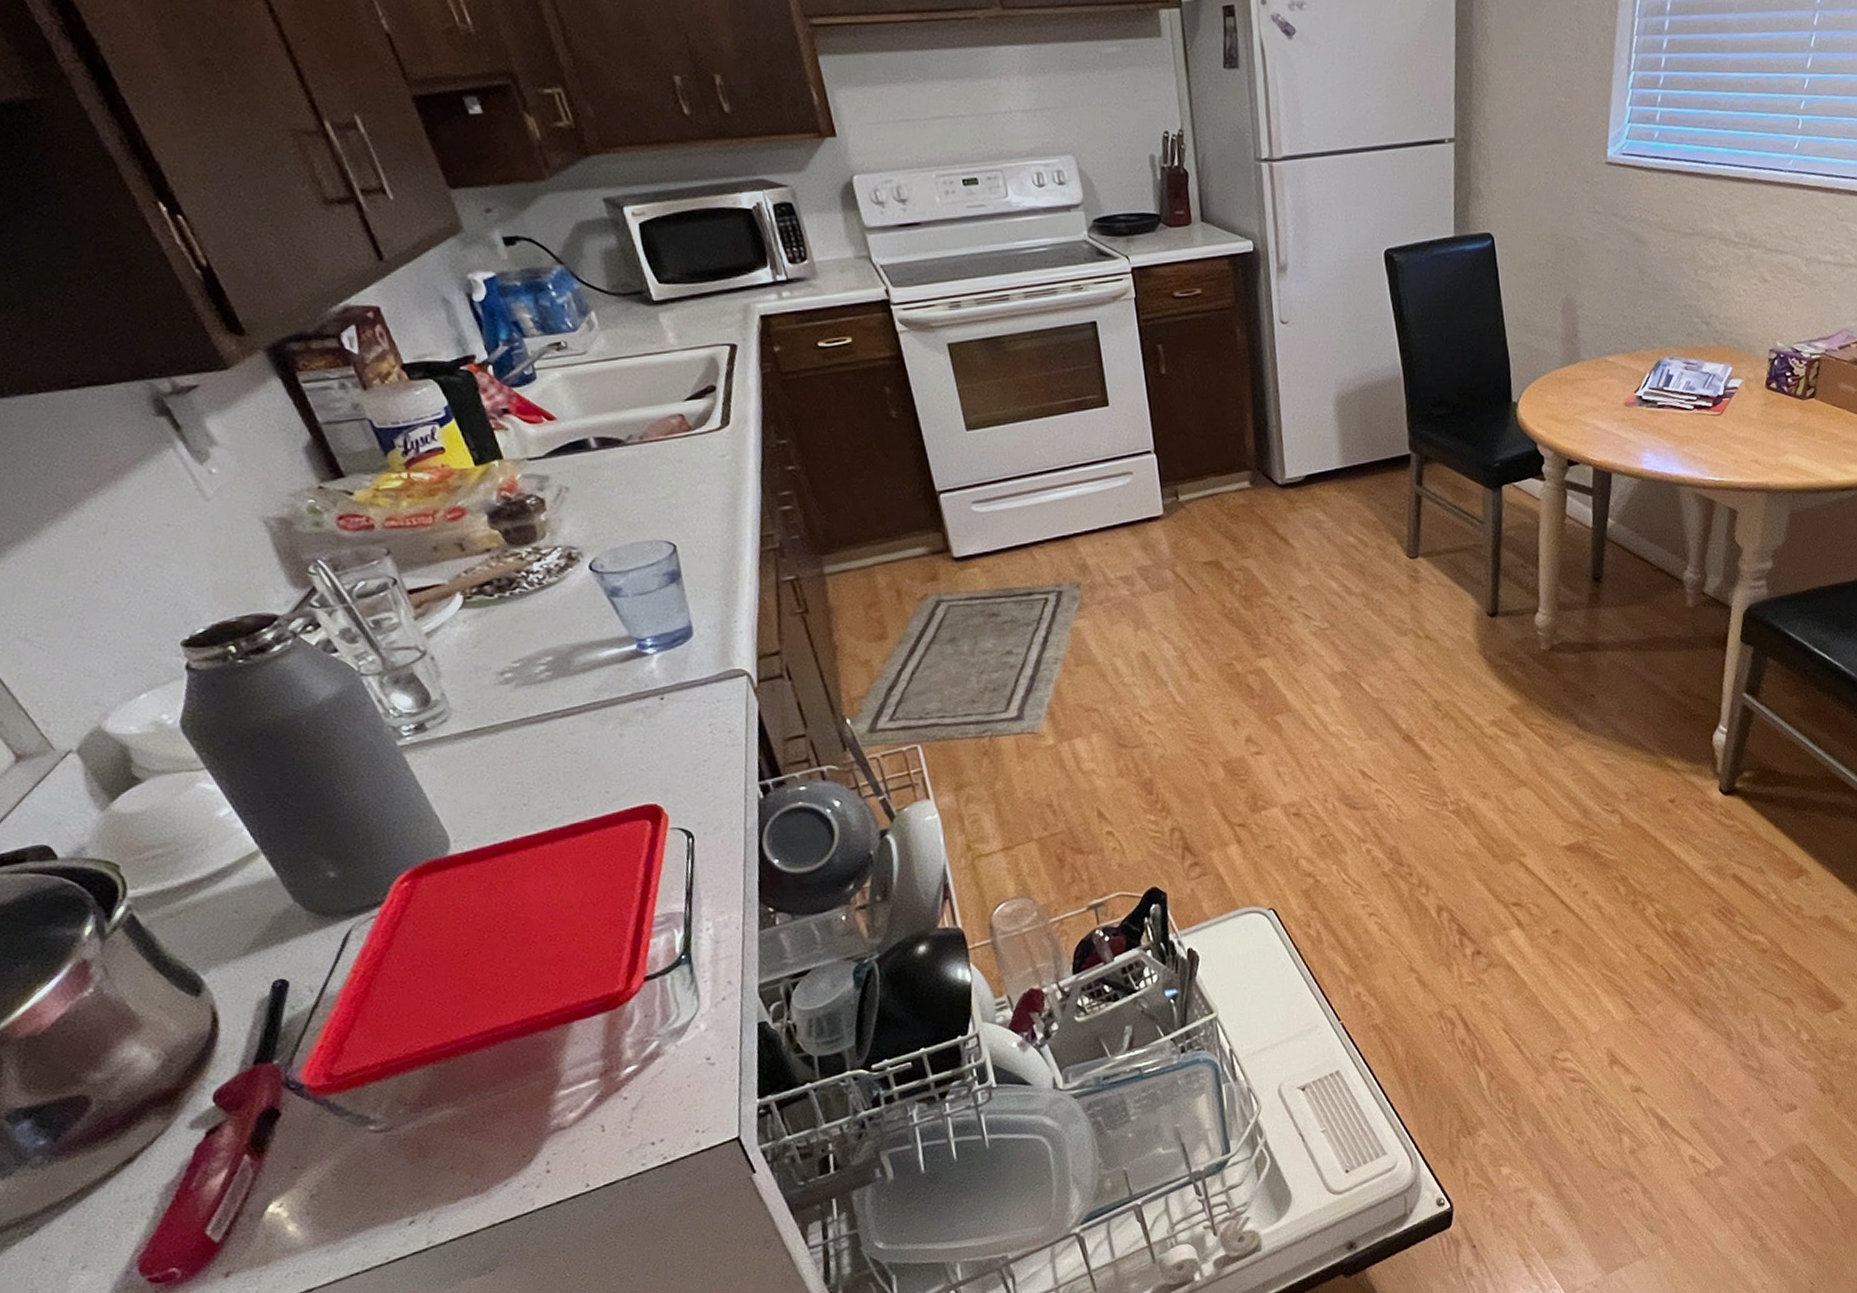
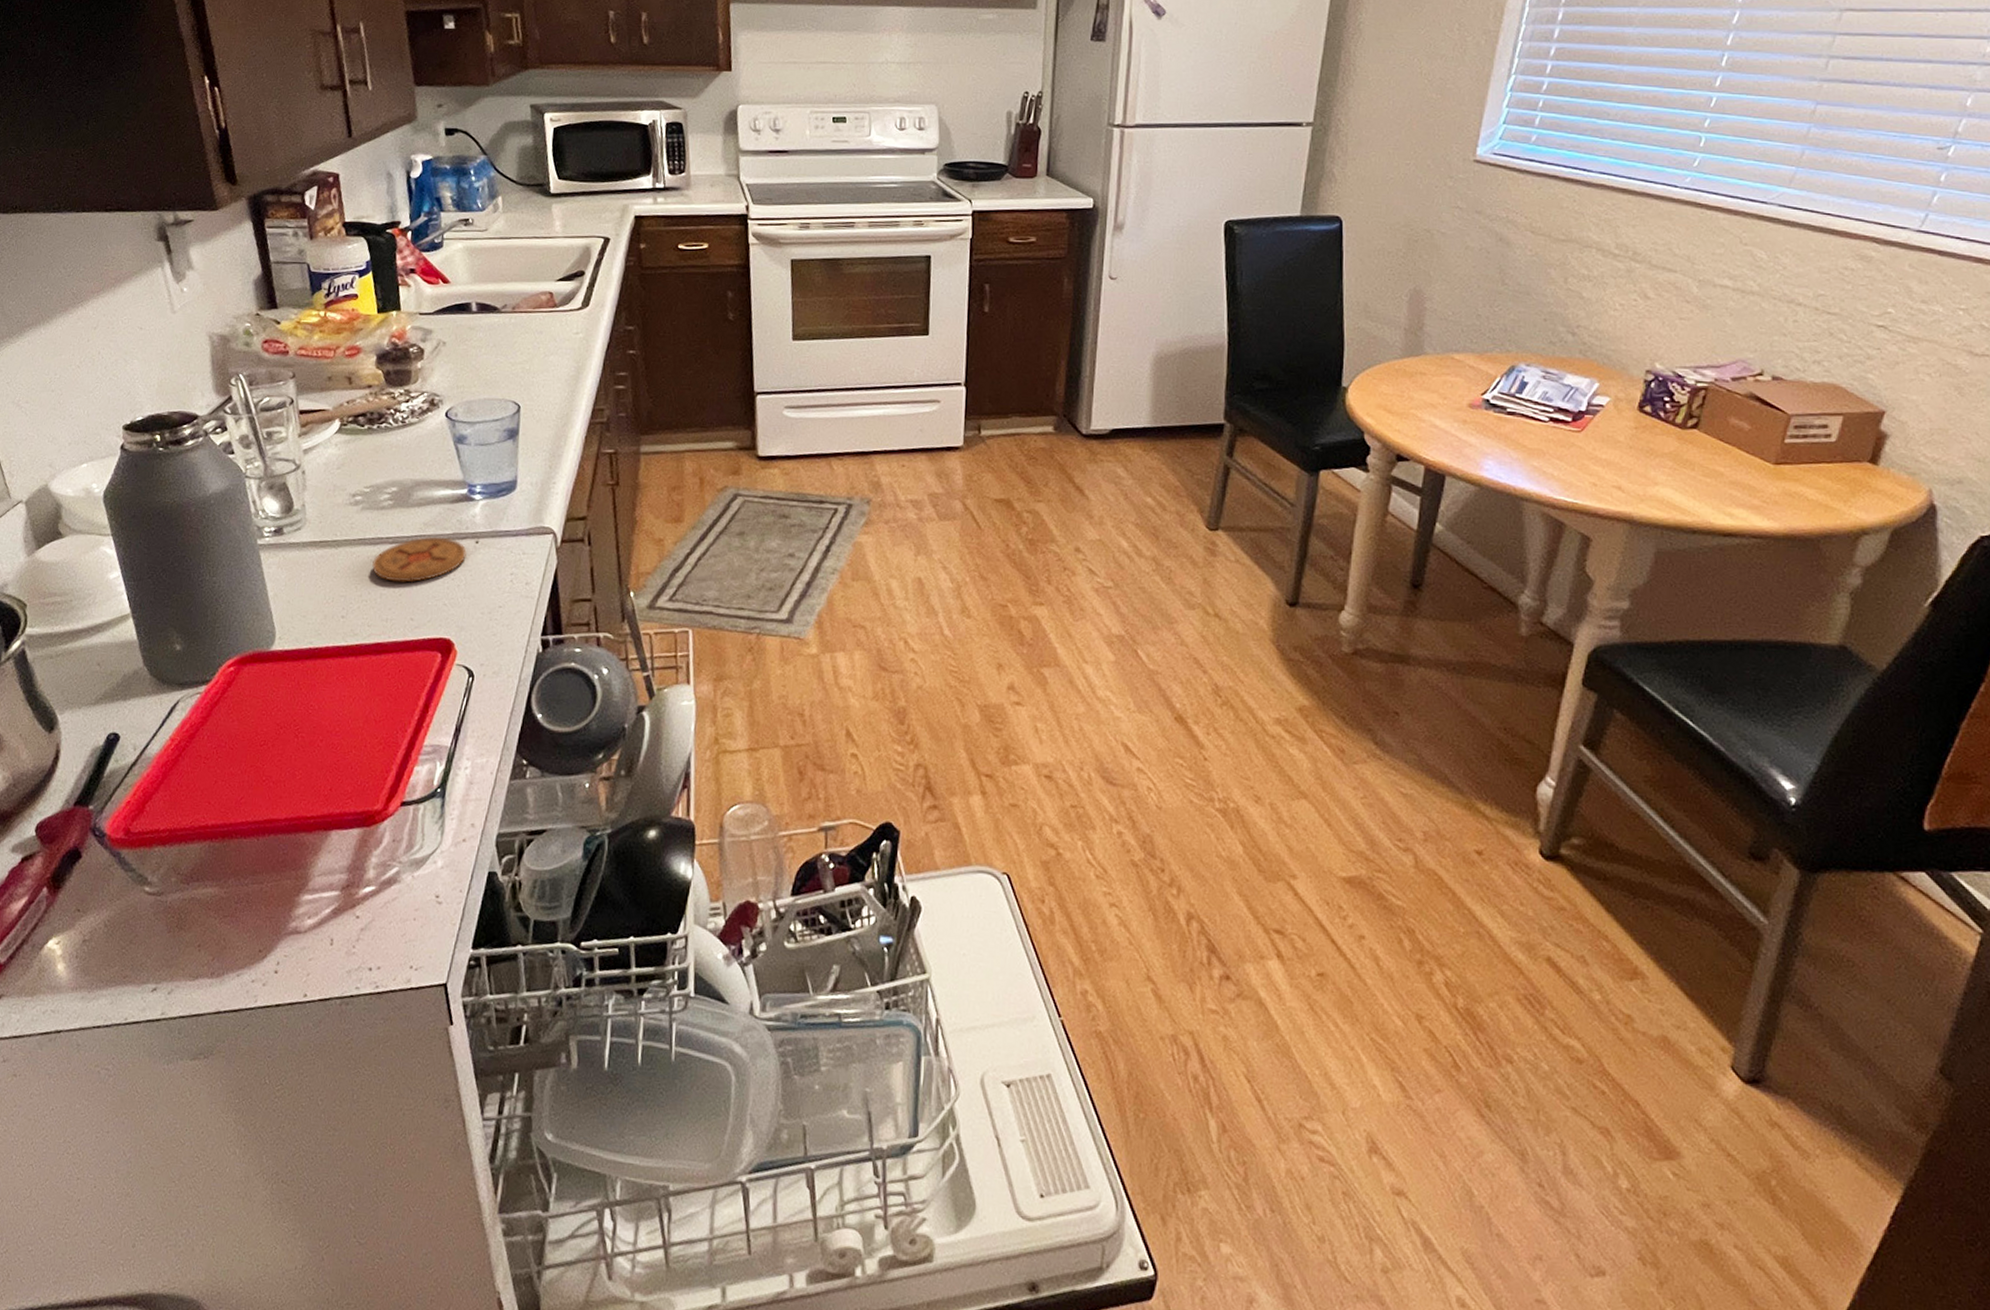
coaster: none [544,699,653,758] -> present [372,536,467,583]

